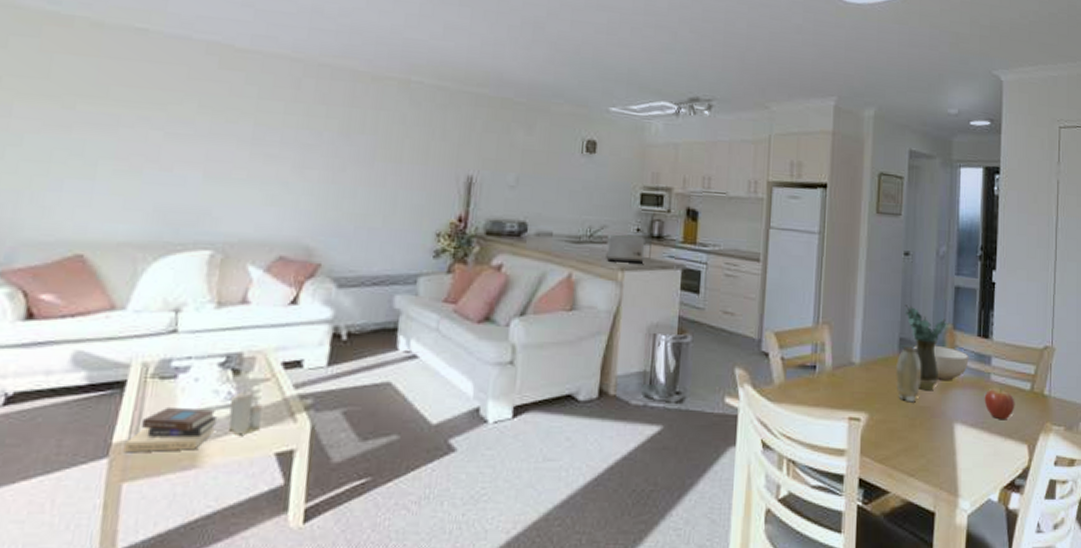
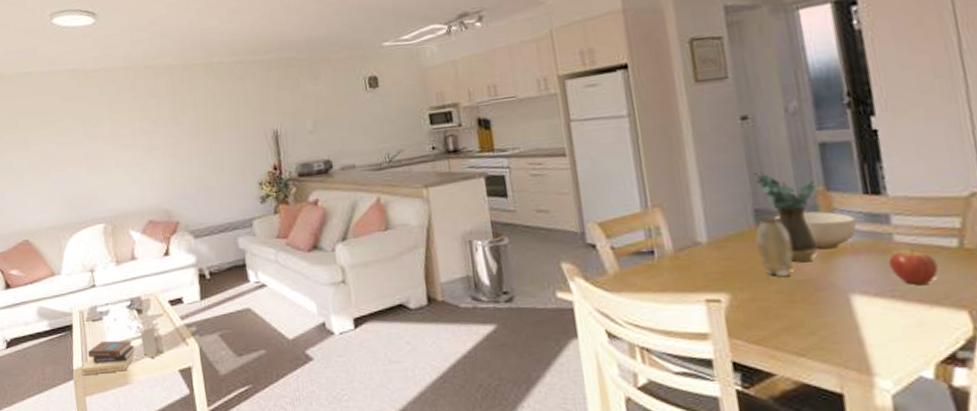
toaster: present [606,235,646,264] -> none [405,154,445,182]

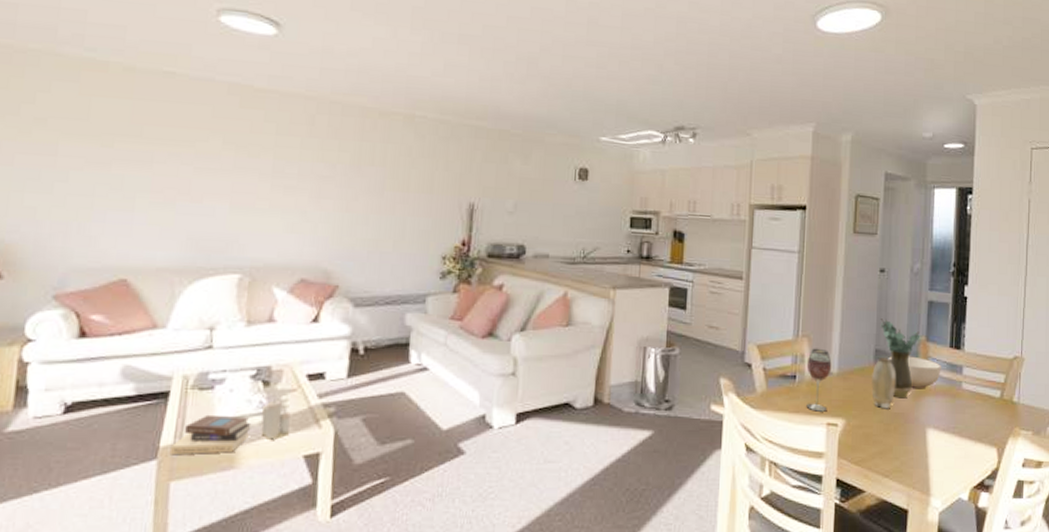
wineglass: none [664,217,702,288] -> present [806,348,832,412]
fruit: present [888,250,939,284] -> none [955,396,985,424]

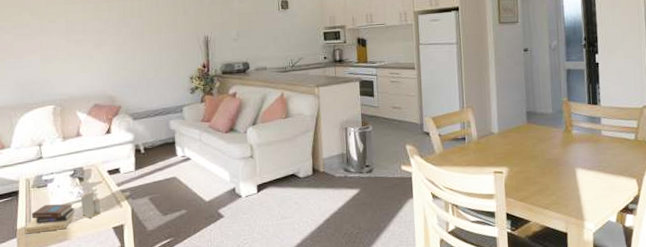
wineglass: present [806,348,832,412] -> none [472,115,493,164]
vase: present [871,357,896,409] -> none [526,117,547,157]
vase: present [880,319,919,399] -> none [528,87,562,148]
bowl: present [889,356,941,388] -> none [539,113,583,138]

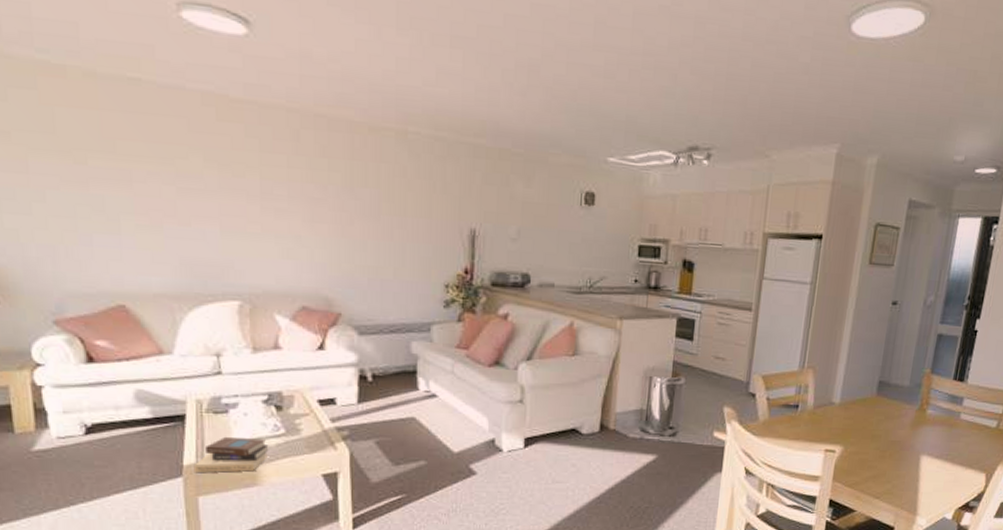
candle: present [80,189,101,218] -> none [277,422,306,460]

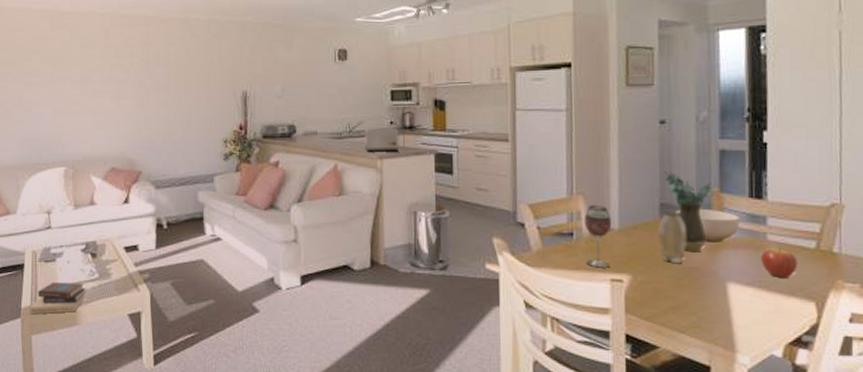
toaster: none [605,286,643,313] -> present [365,129,399,152]
wineglass: none [806,379,835,439] -> present [584,205,612,268]
vase: none [871,389,897,437] -> present [658,211,687,264]
vase: none [886,351,925,428] -> present [664,171,711,253]
bowl: none [892,387,943,418] -> present [677,208,740,241]
fruit: none [951,426,980,452] -> present [760,248,798,277]

